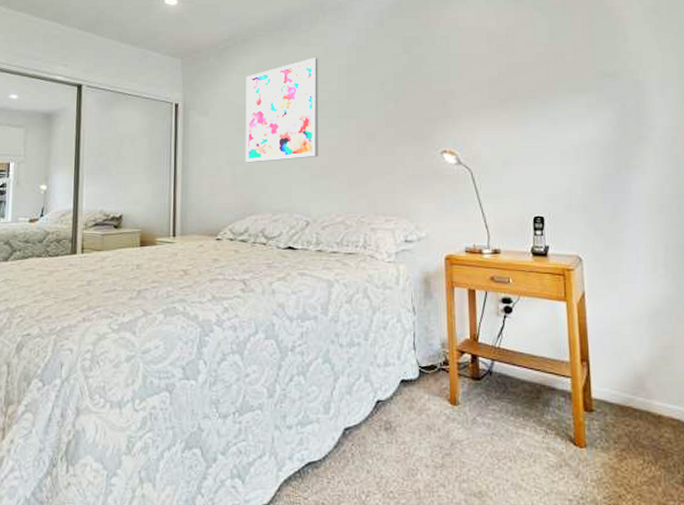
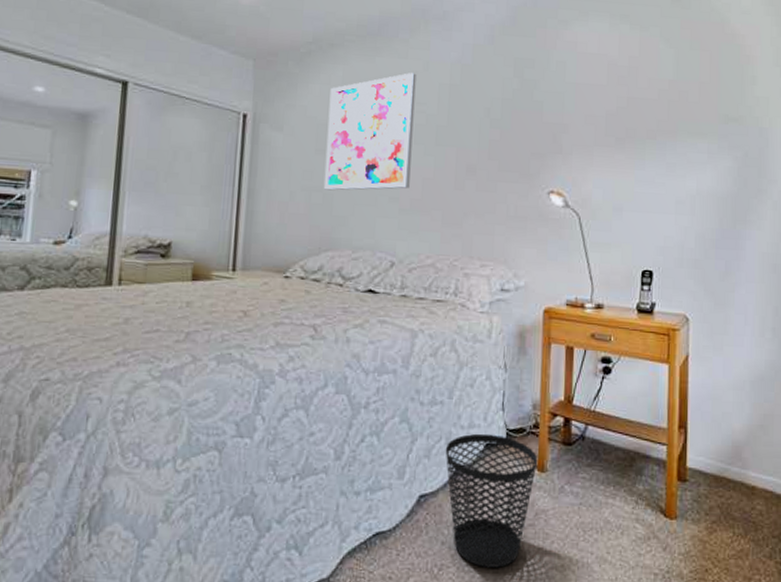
wastebasket: none [364,371,450,494] -> present [445,433,538,568]

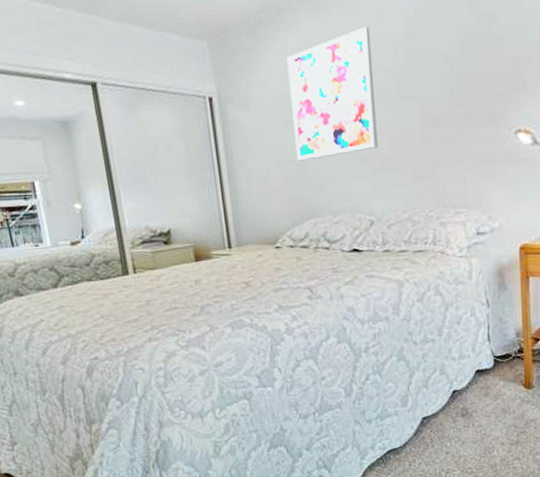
wastebasket: present [445,433,538,568] -> none [440,362,525,468]

